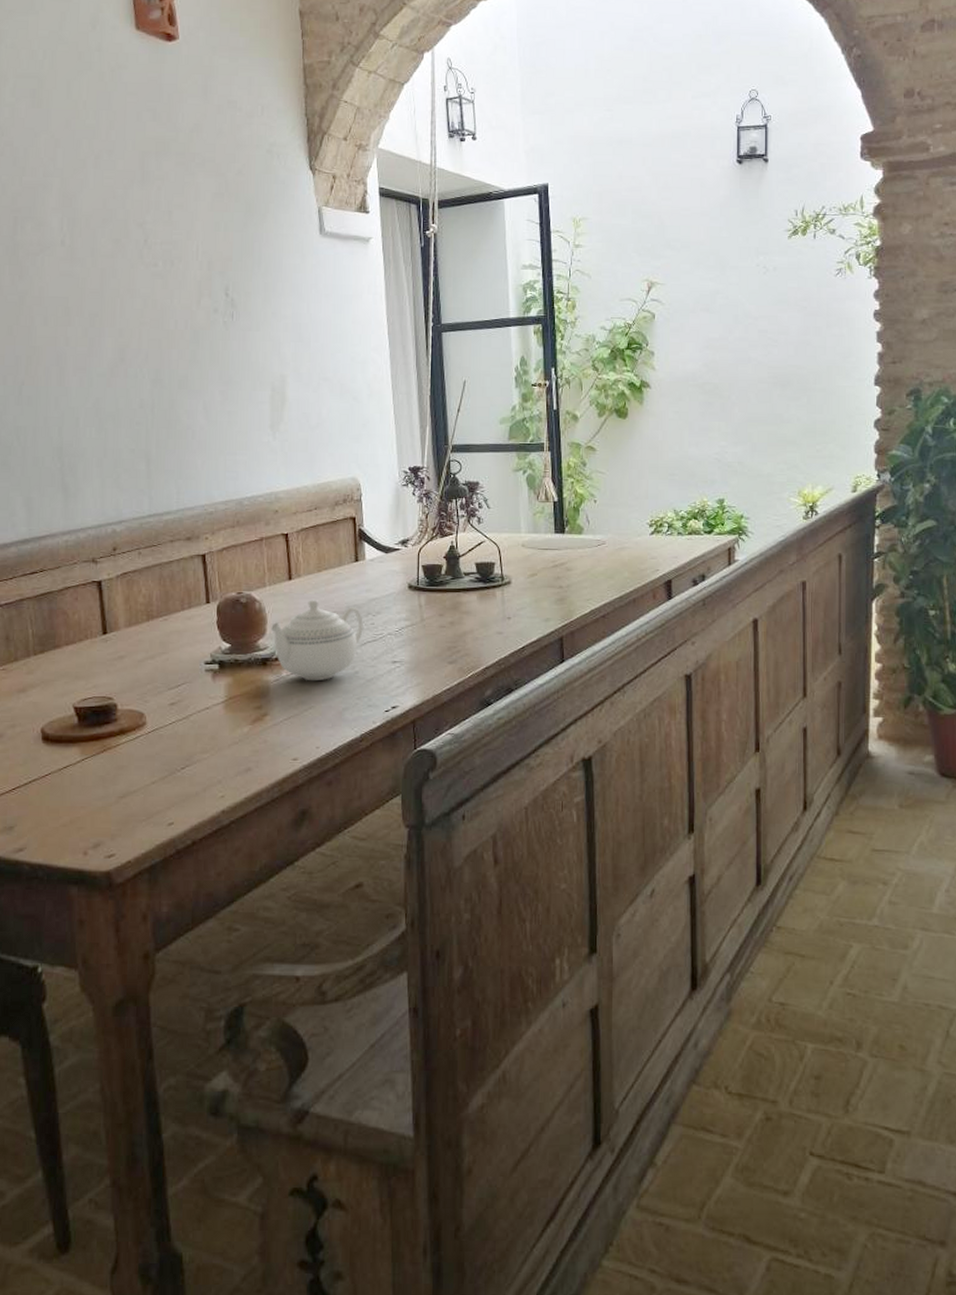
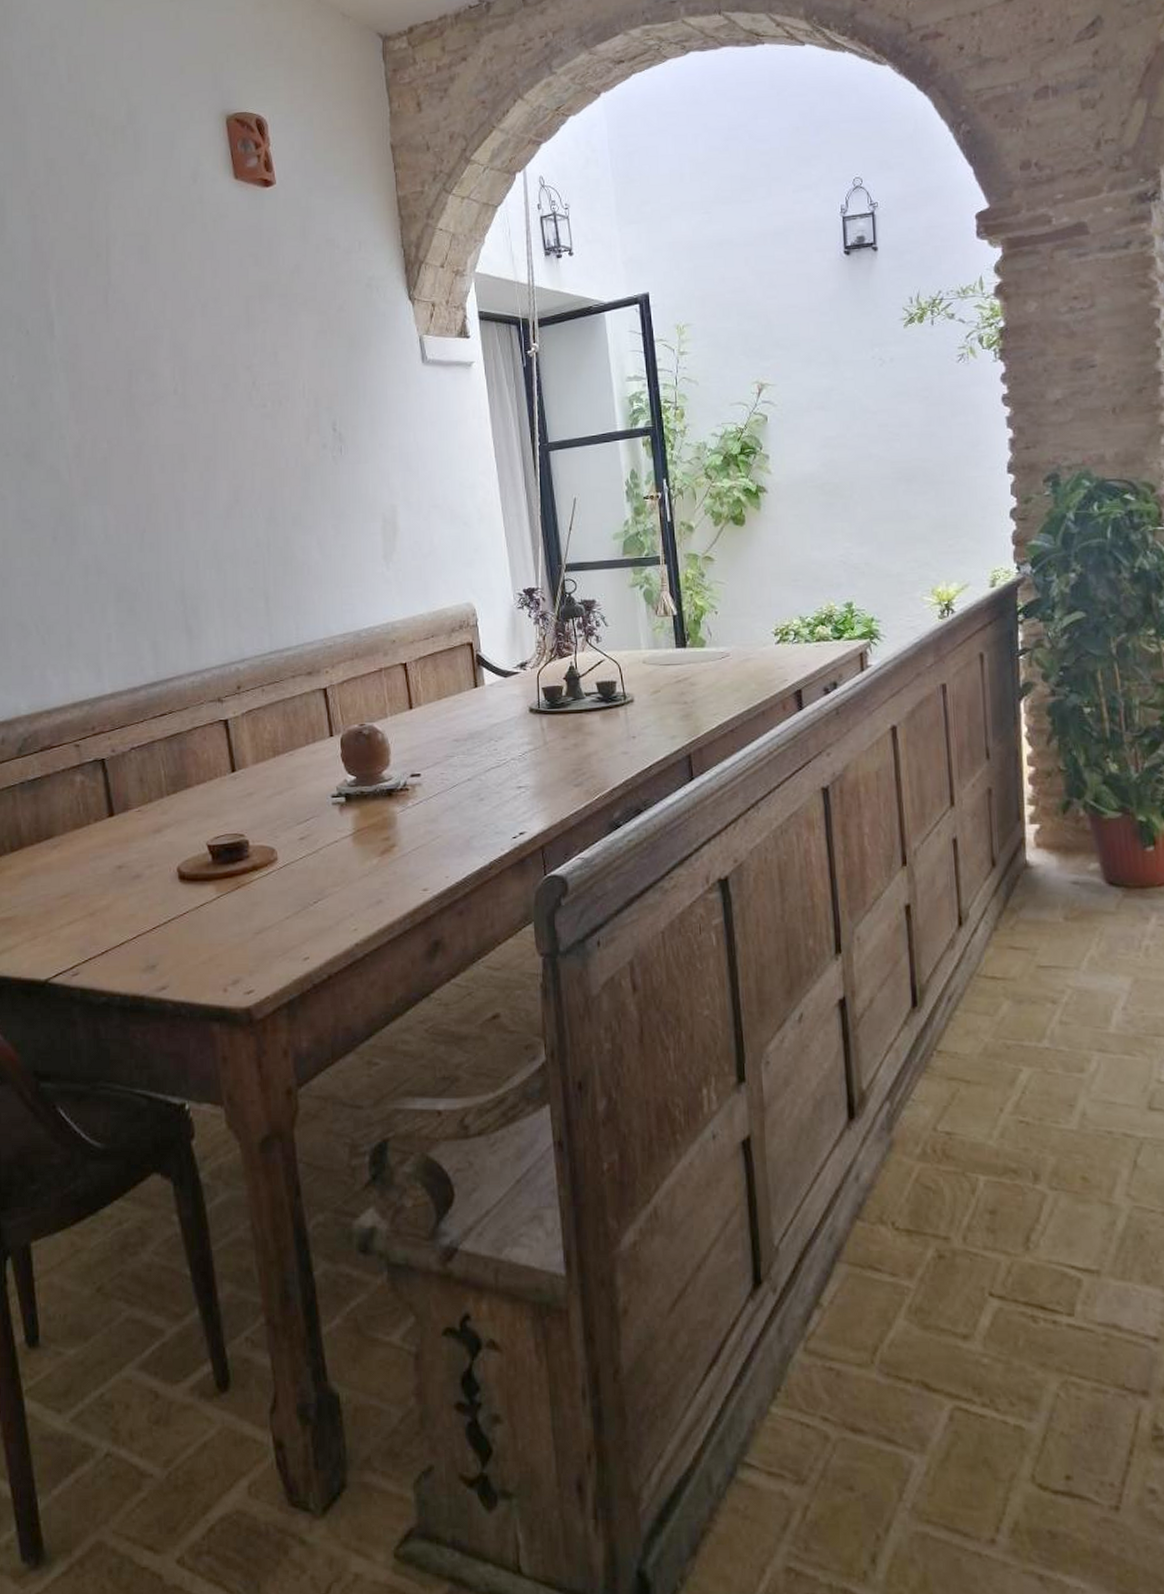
teapot: present [270,599,363,681] -> none [394,727,486,810]

